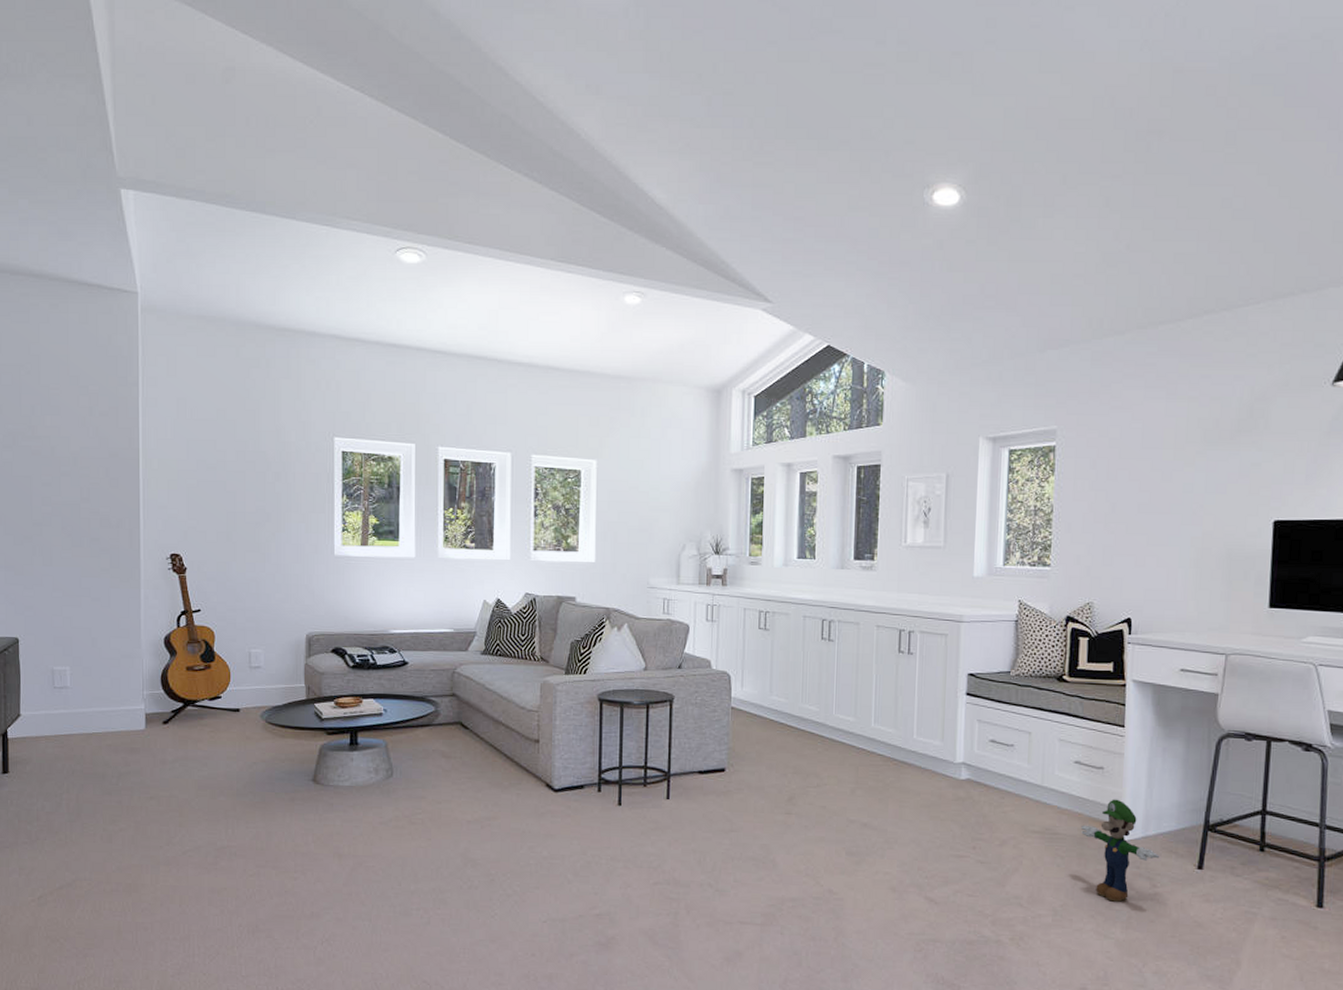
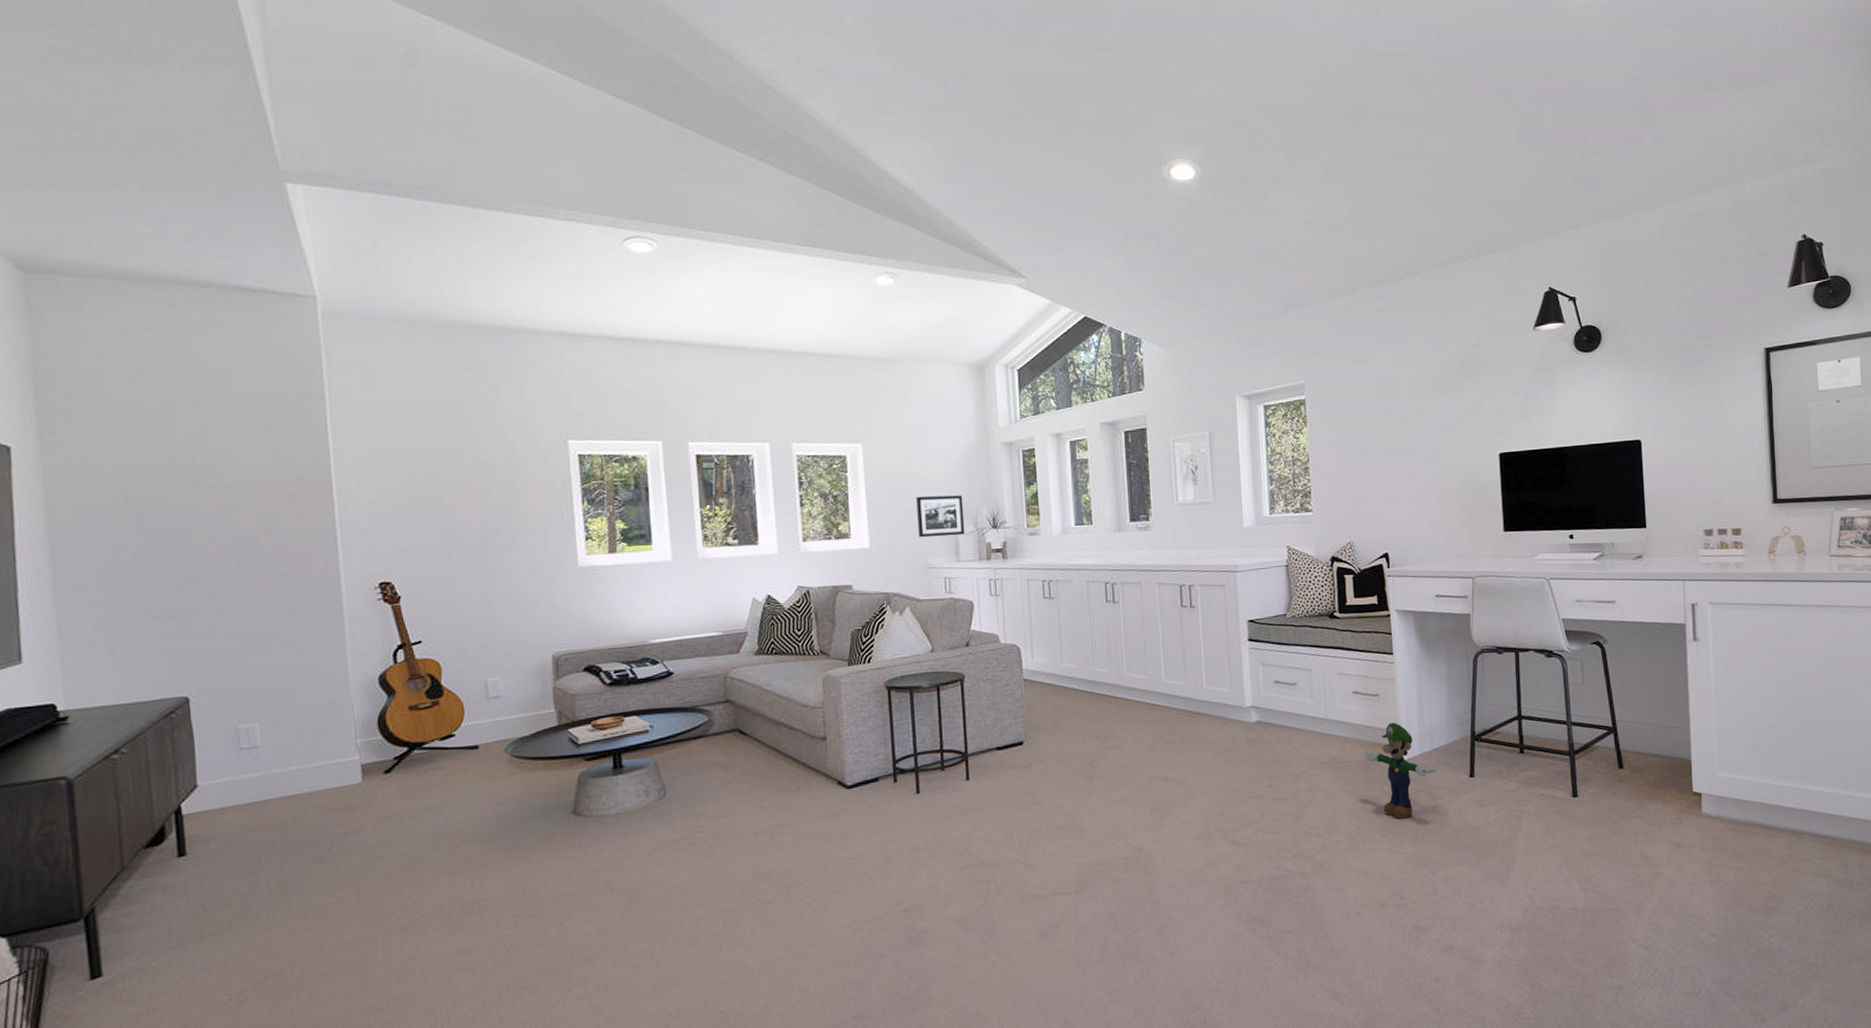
picture frame: none [643,516,689,558] -> present [916,495,965,538]

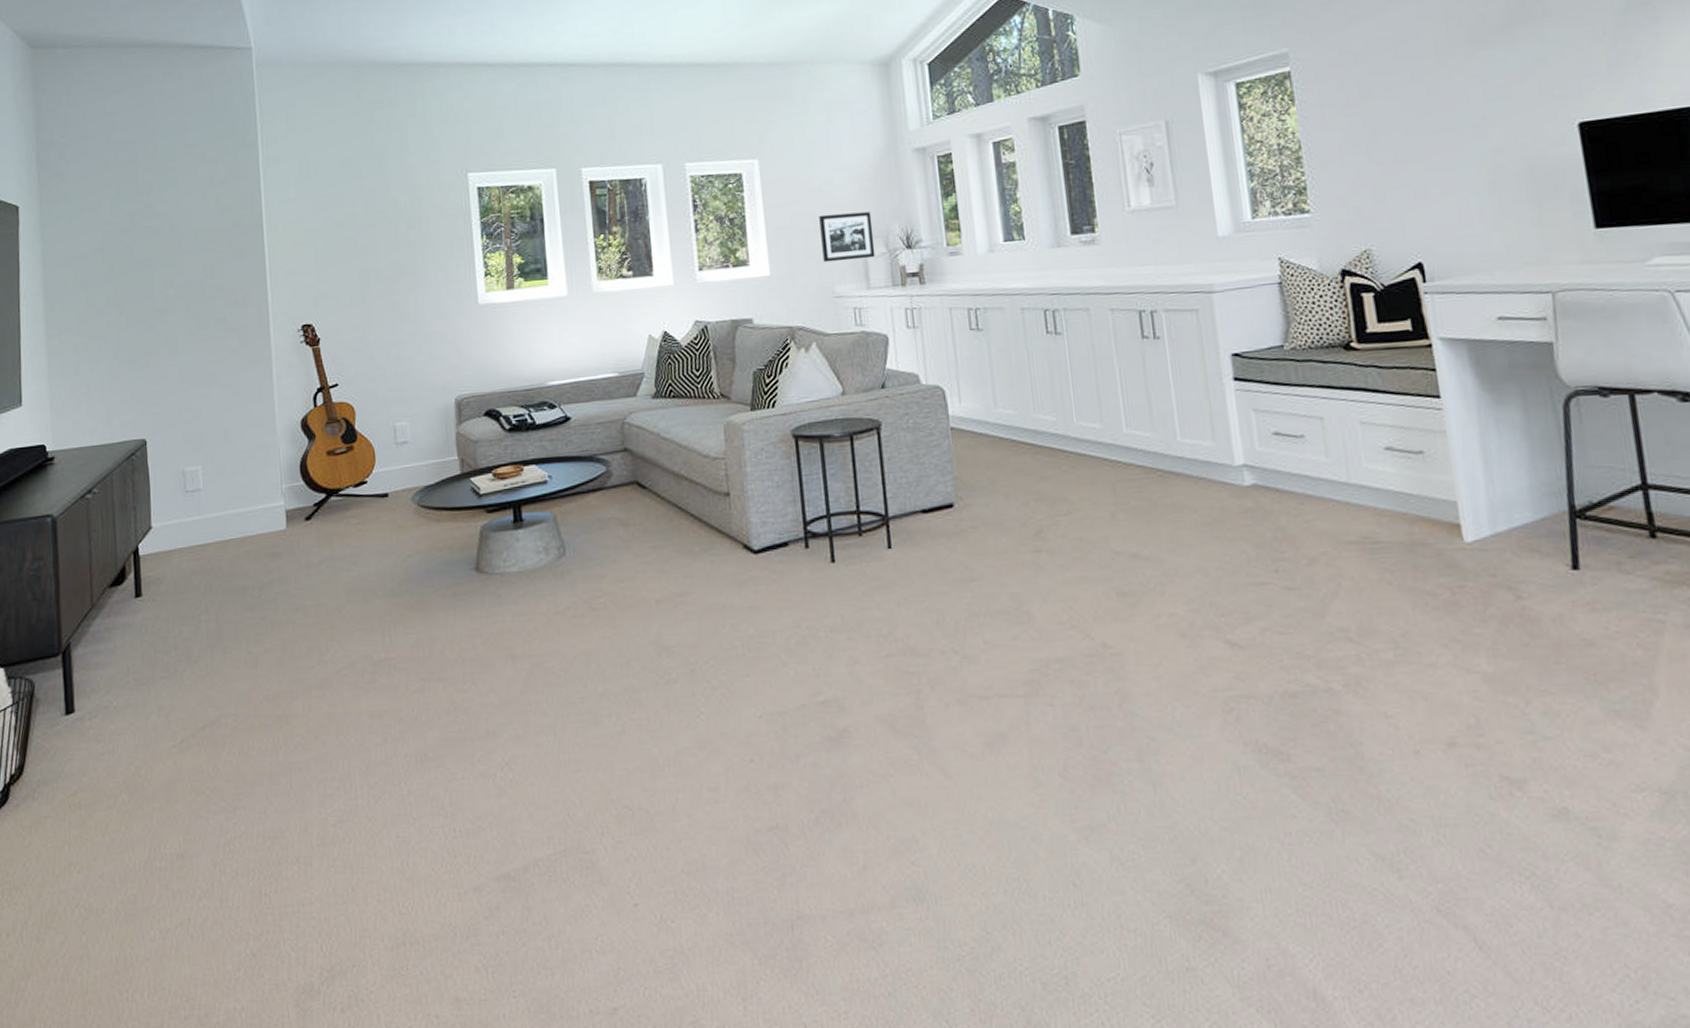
plush toy: present [1364,722,1437,819] -> none [1408,489,1520,624]

